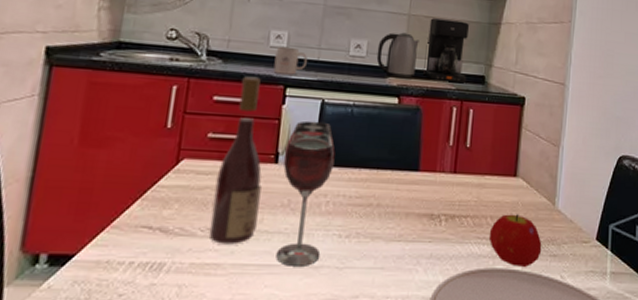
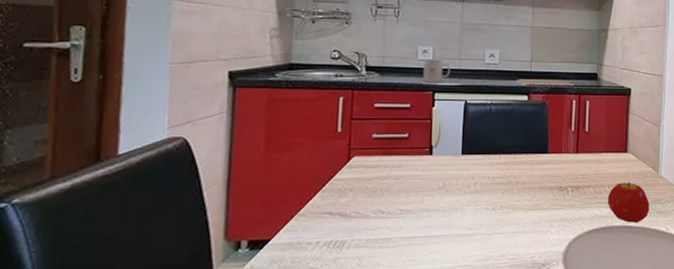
wine bottle: present [208,76,262,245] -> none [380,85,420,223]
wineglass: present [276,120,336,266] -> none [436,119,479,236]
kettle: present [376,32,419,79] -> none [507,42,542,80]
coffee maker: present [423,18,469,84] -> none [547,28,583,81]

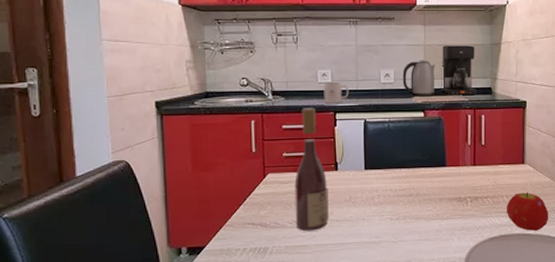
wine bottle: none [380,85,420,223] -> present [294,107,329,232]
kettle: none [507,42,542,80] -> present [402,60,435,97]
coffee maker: none [547,28,583,81] -> present [441,45,477,96]

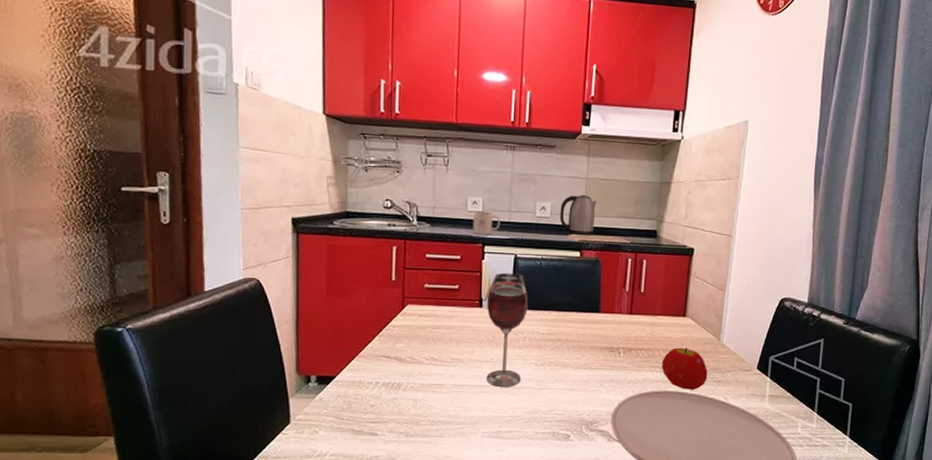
wine bottle: present [294,107,329,232] -> none [433,237,471,370]
wineglass: none [341,136,380,243] -> present [486,272,529,387]
coffee maker: present [441,45,477,96] -> none [601,180,641,238]

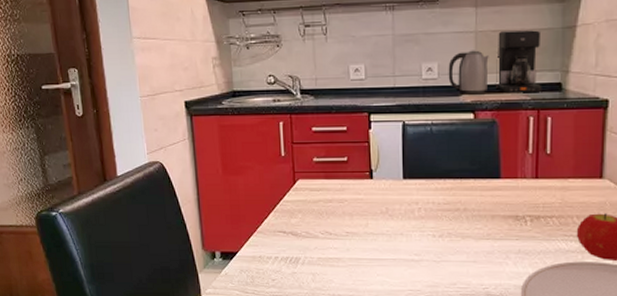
mug: present [472,210,501,235] -> none [356,78,386,103]
wineglass: present [486,272,529,387] -> none [376,141,421,260]
coffee maker: none [601,180,641,238] -> present [496,30,542,94]

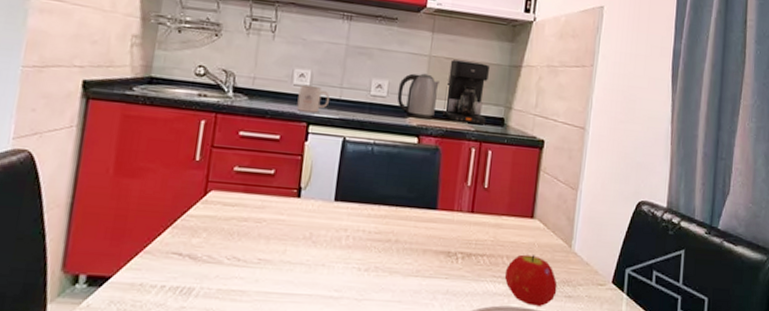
mug: none [356,78,386,103] -> present [296,84,330,113]

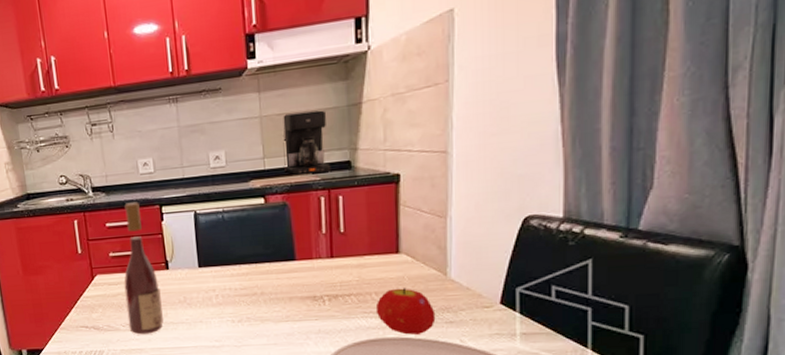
wine bottle: none [234,112,285,273] -> present [124,202,163,335]
mug: present [296,84,330,113] -> none [146,170,175,196]
kettle: present [397,73,440,120] -> none [235,135,276,180]

